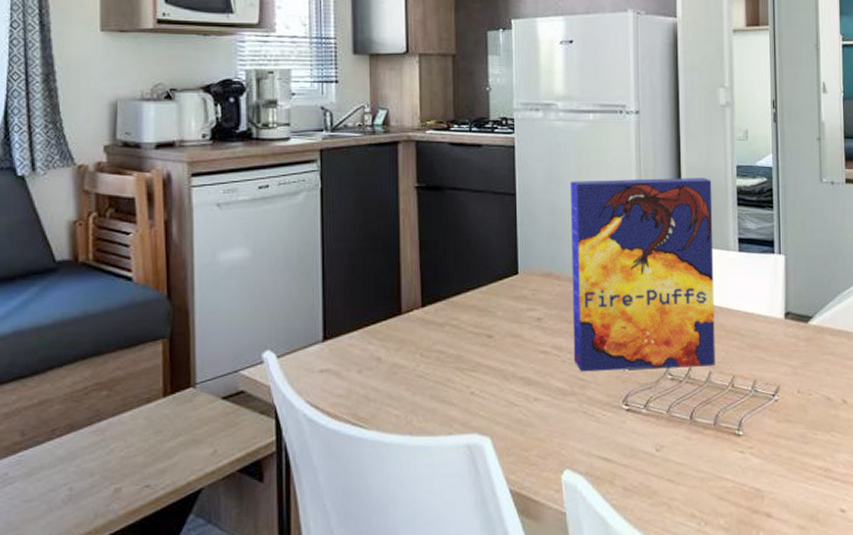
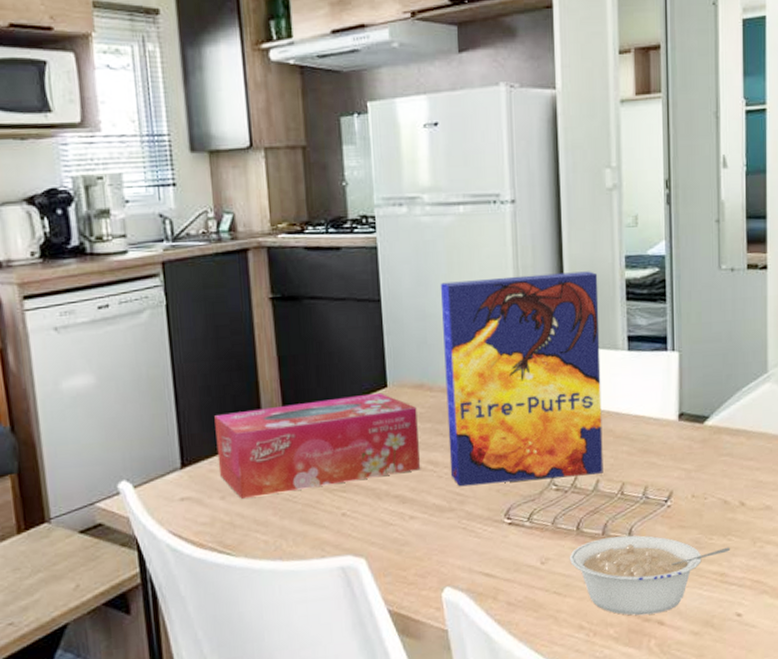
tissue box: none [357,279,545,373] -> present [214,392,420,499]
legume: none [682,427,834,507] -> present [569,535,731,616]

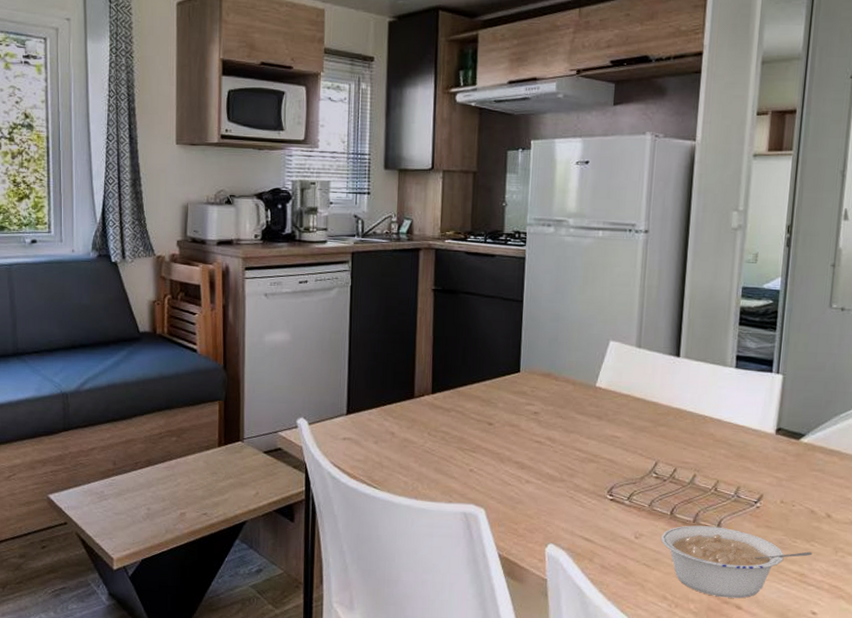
tissue box: present [214,392,420,499] -> none [375,375,543,446]
cereal box: present [440,271,603,487] -> none [565,292,715,470]

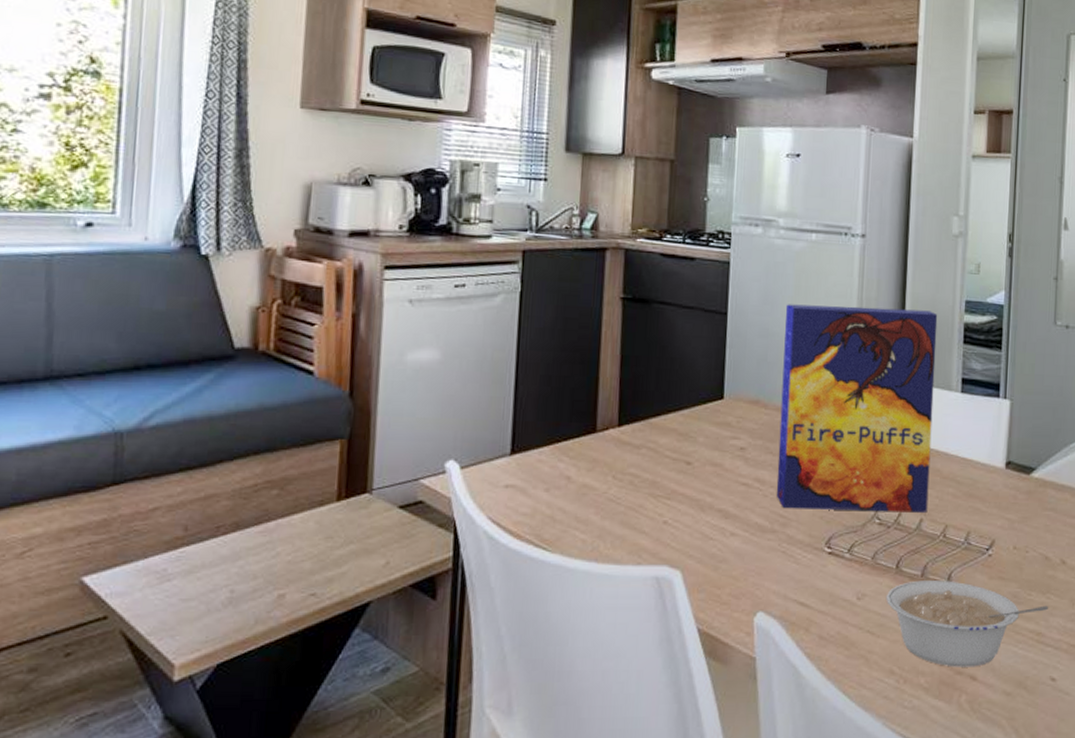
cereal box: none [565,292,715,470] -> present [776,304,938,513]

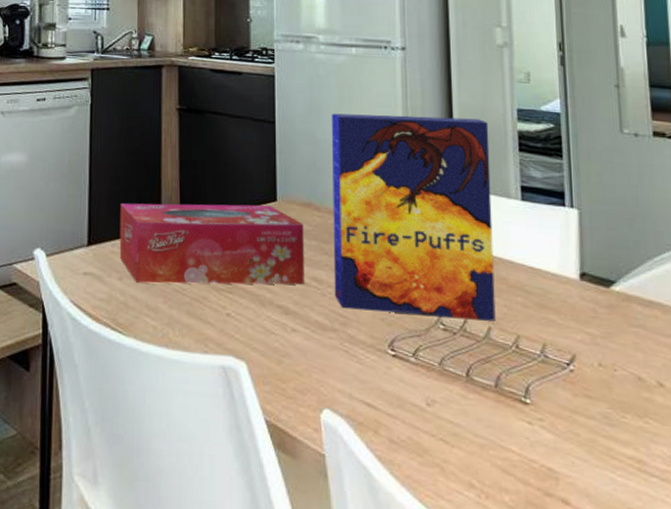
tissue box: none [547,403,750,493] -> present [119,203,304,285]
legume: present [886,580,1049,667] -> none [457,391,649,490]

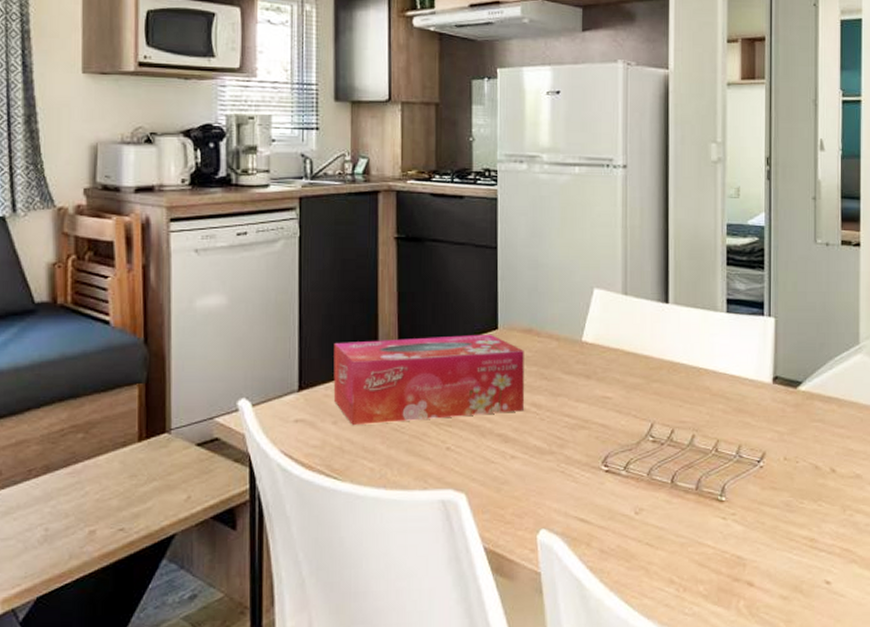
cereal box: present [331,113,496,322] -> none [552,235,701,431]

